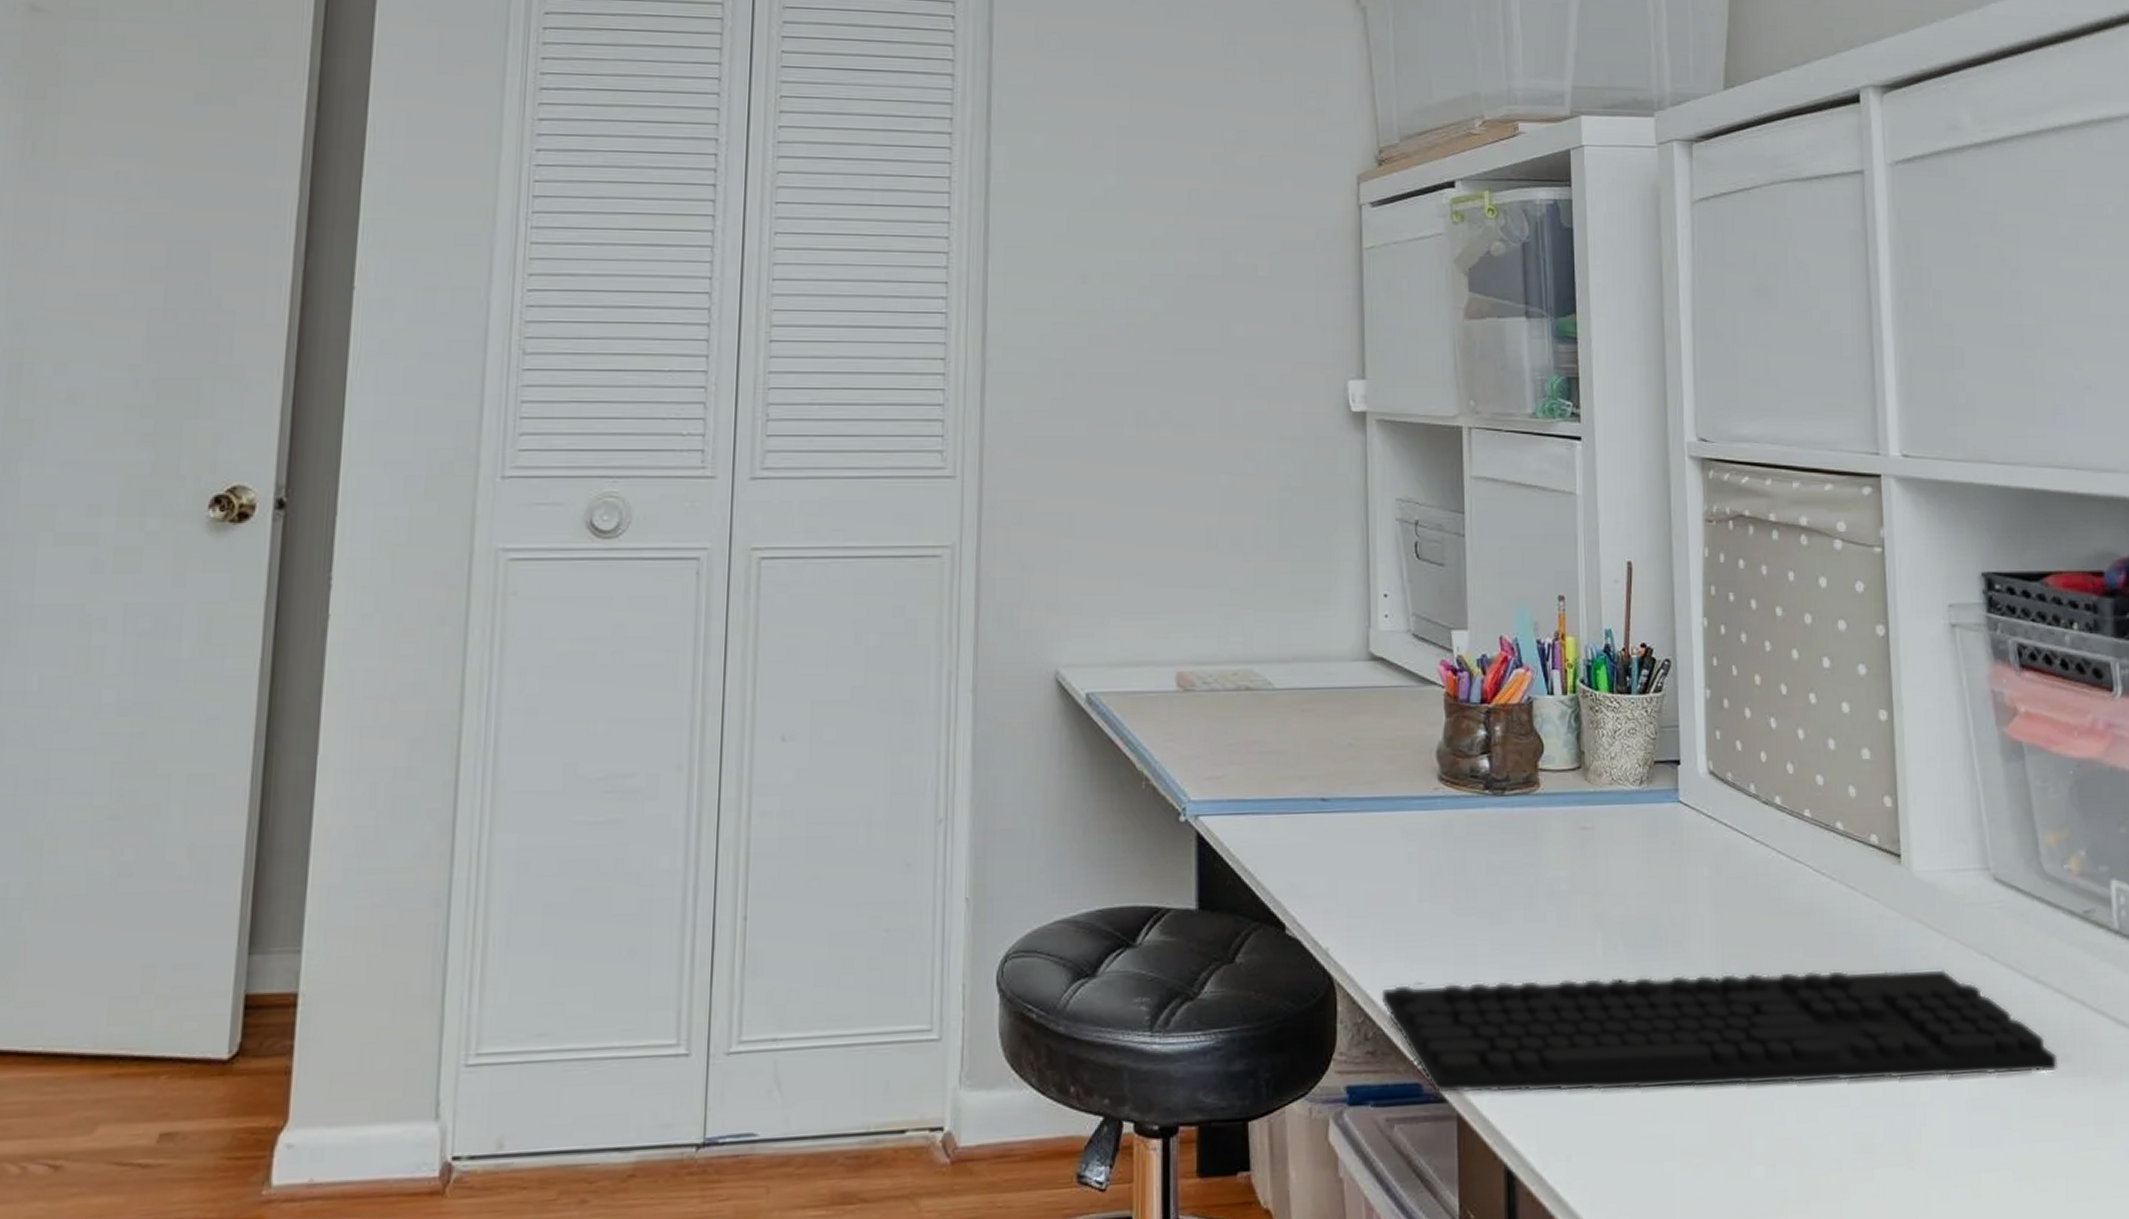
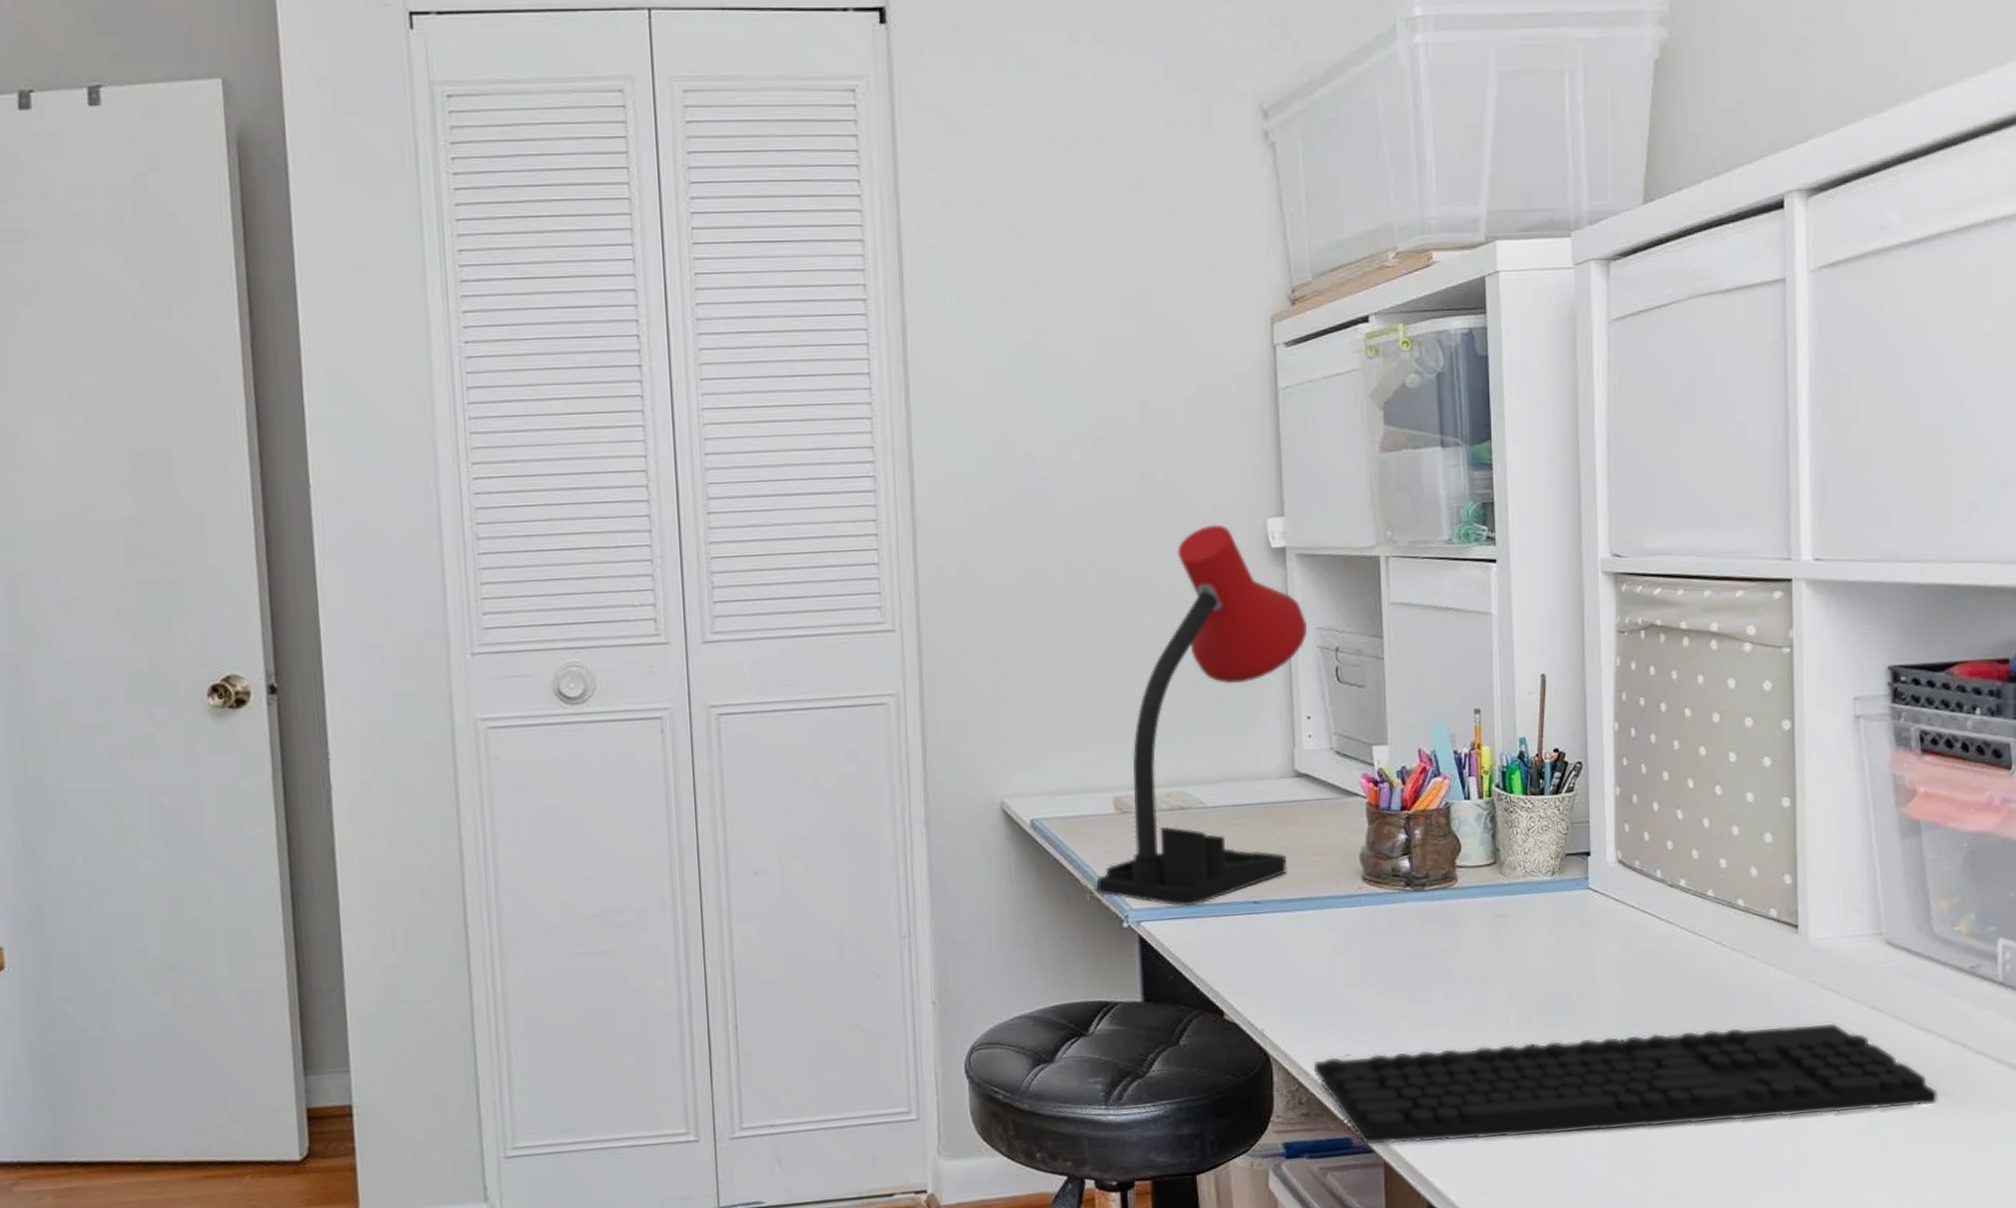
desk lamp: none [1154,383,1387,800] -> present [1097,524,1308,906]

